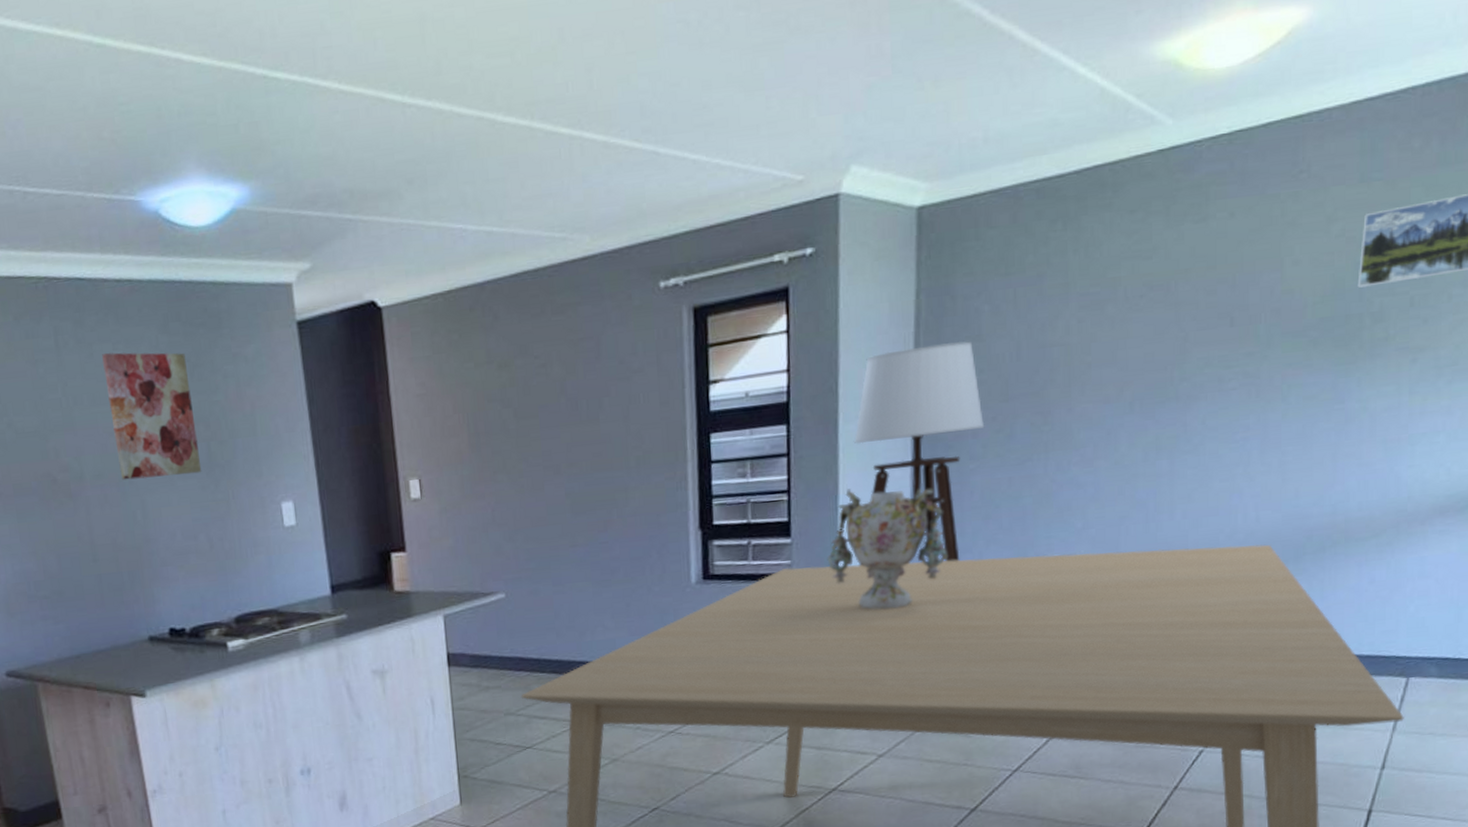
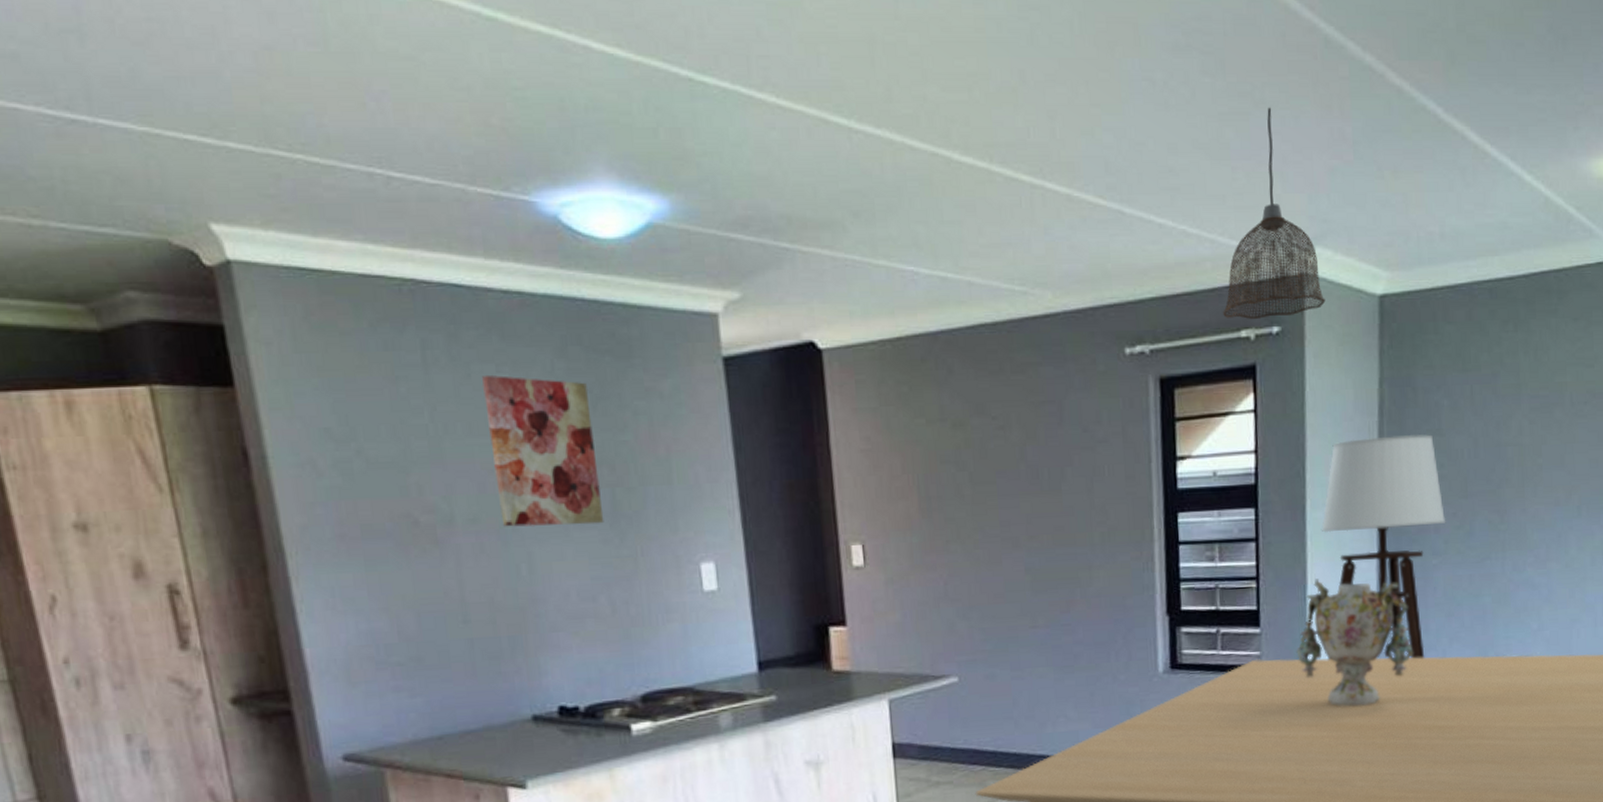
pendant lamp: none [756,32,861,244] -> present [1223,107,1326,319]

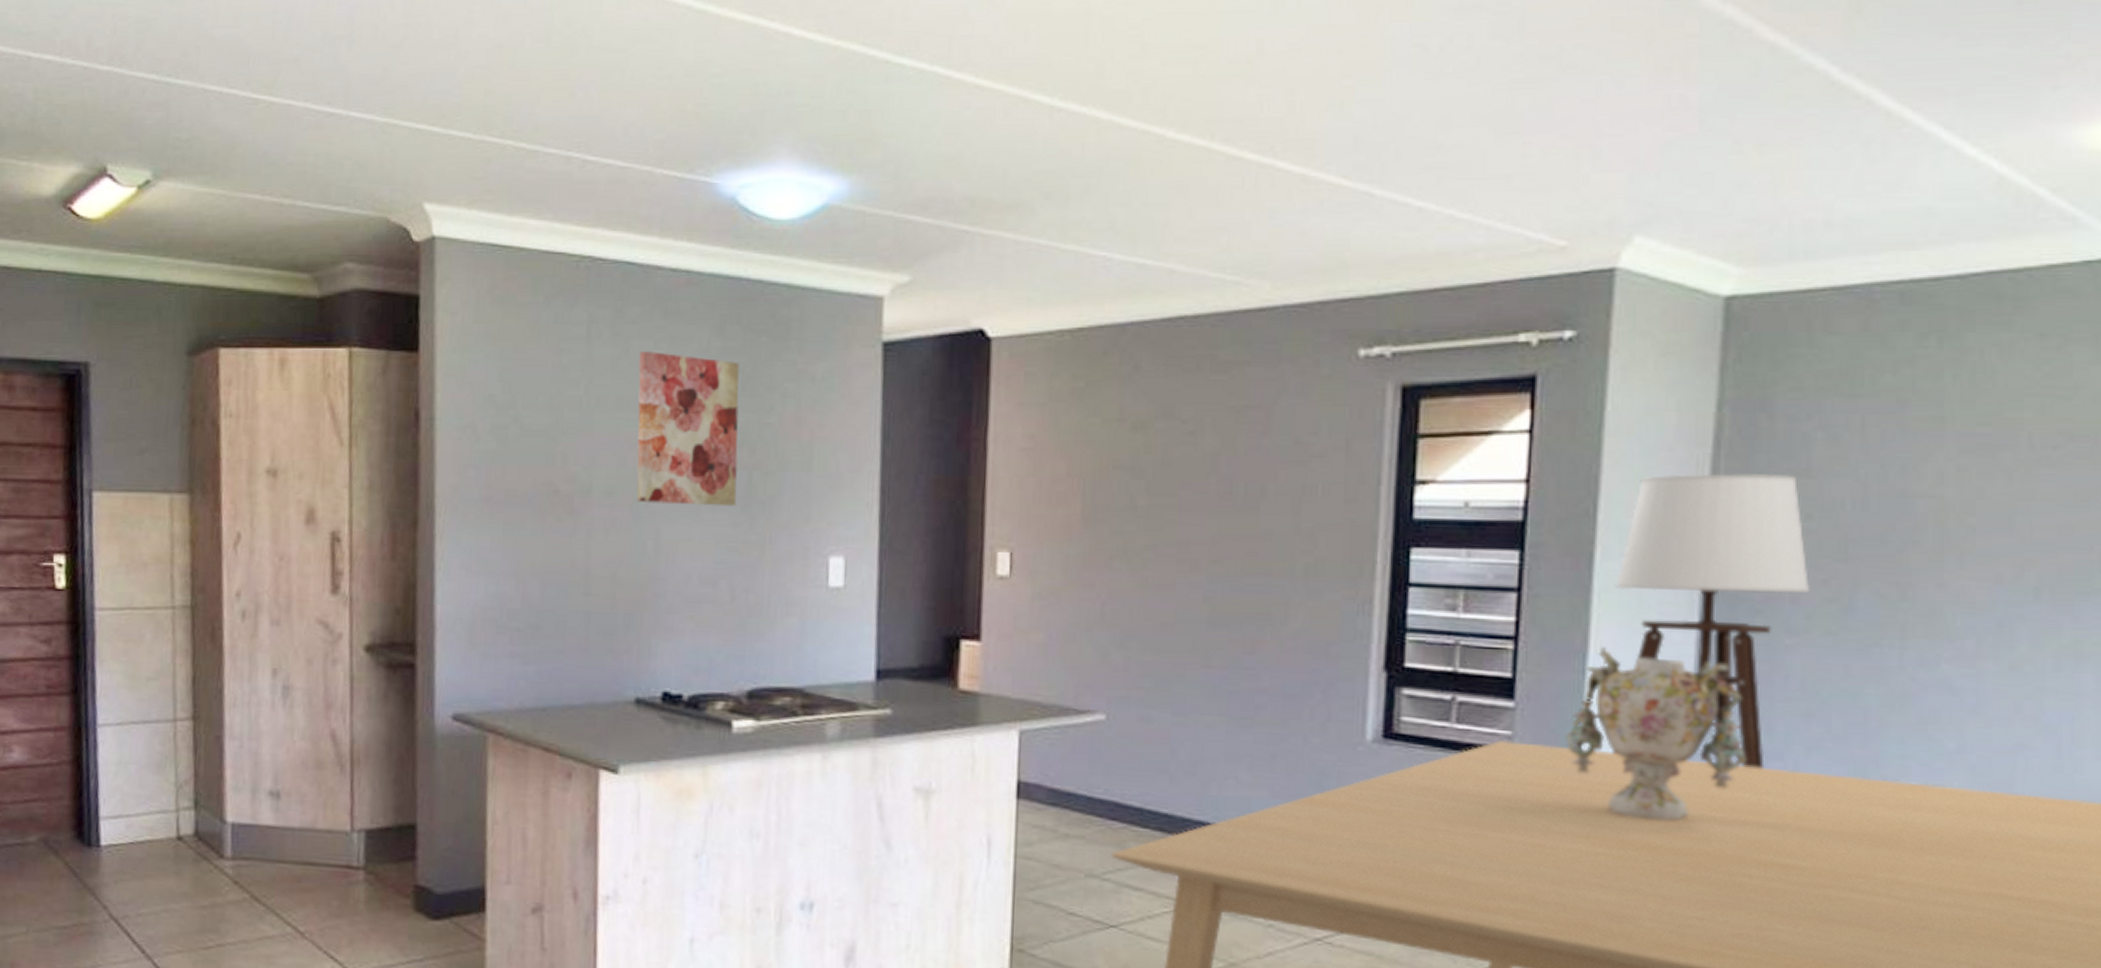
pendant lamp: present [1223,107,1326,319] -> none [1496,72,1644,320]

